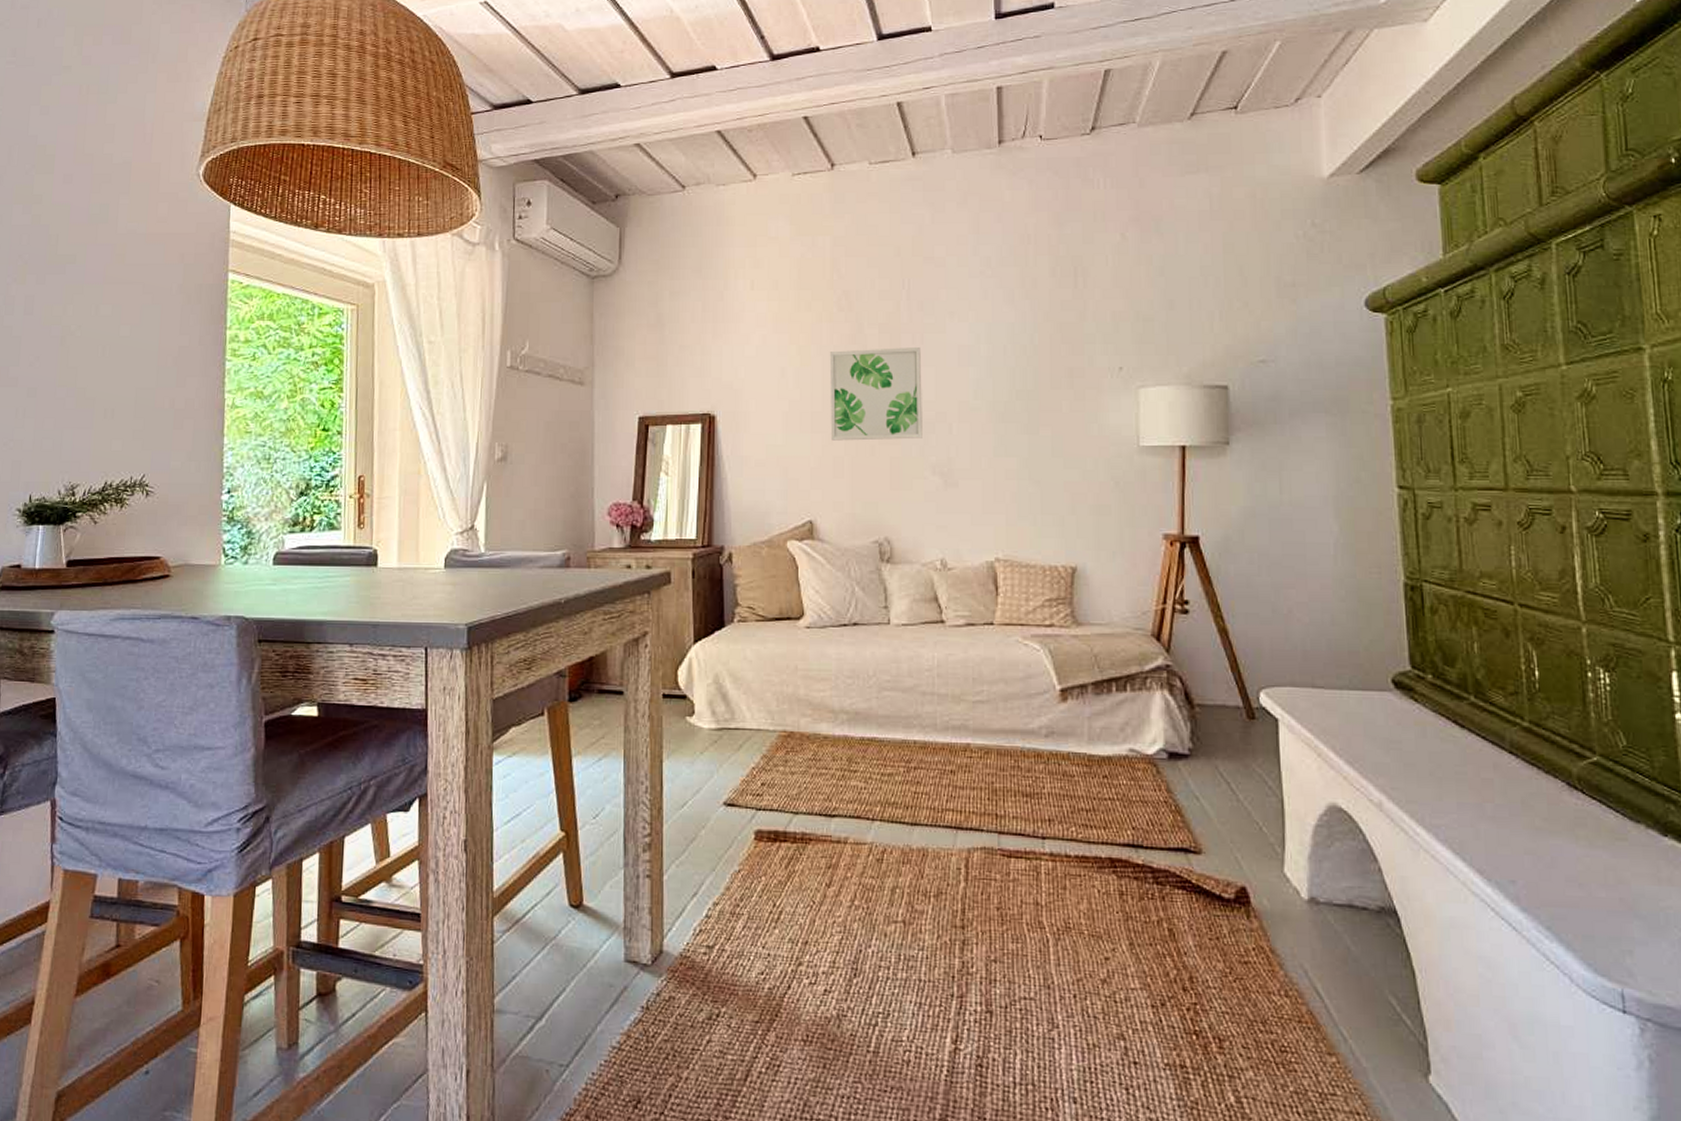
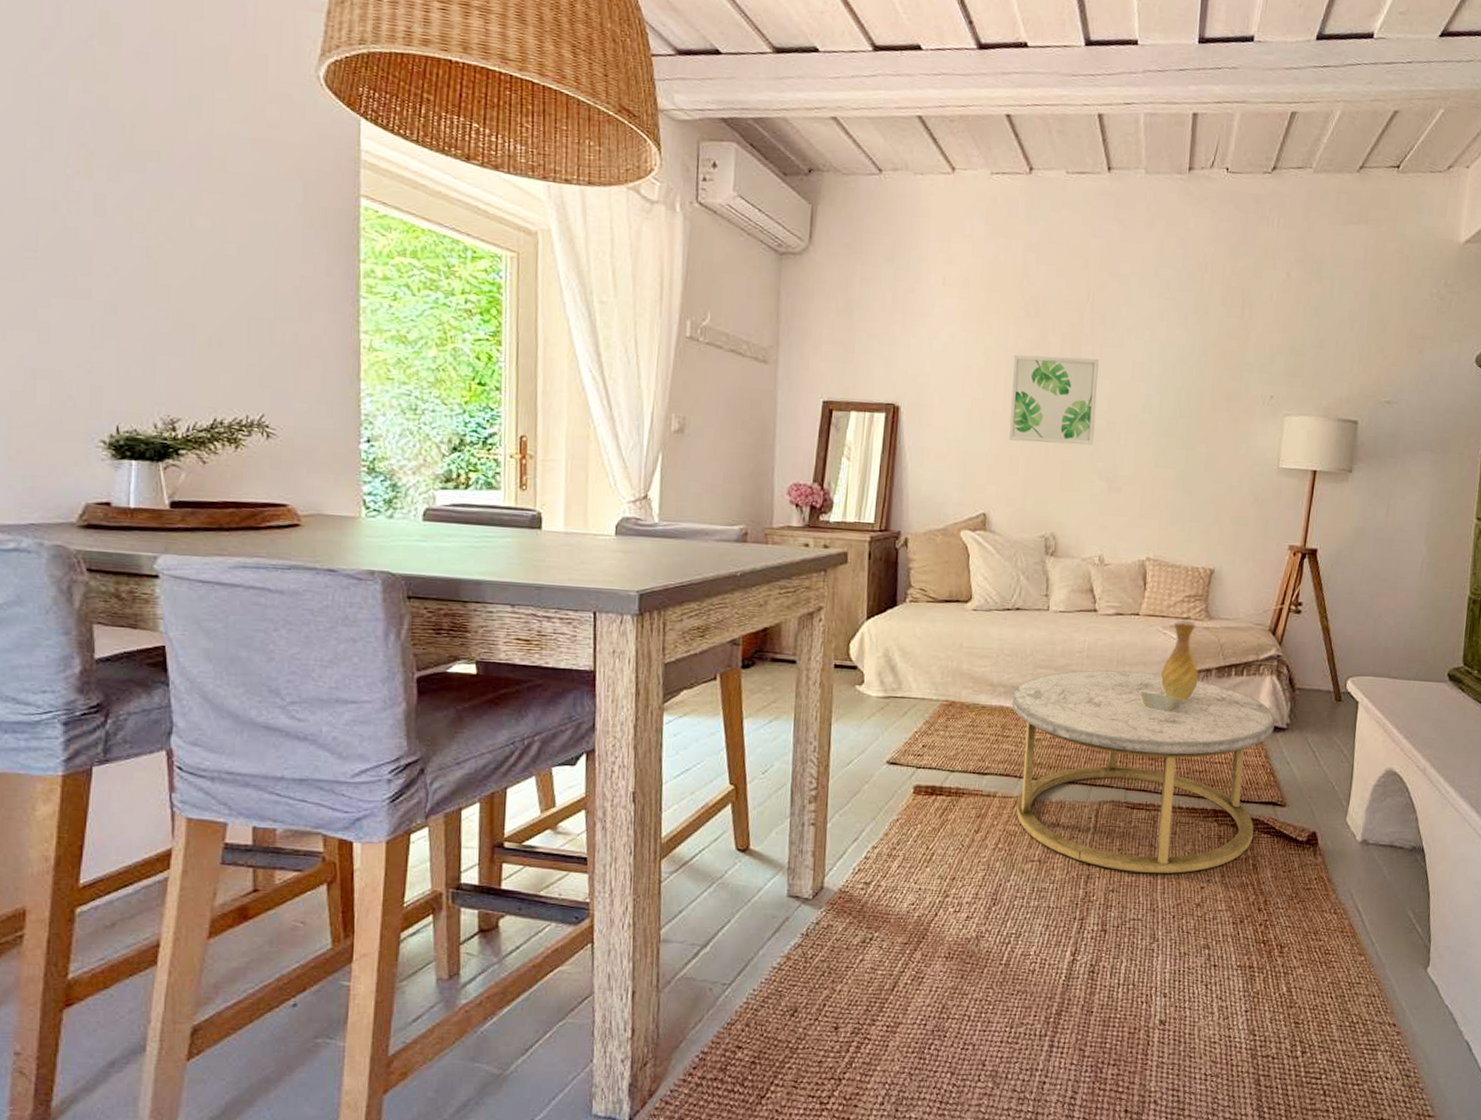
coffee table: none [857,690,1174,940] -> present [1011,670,1275,874]
vase: none [1004,627,1072,738] -> present [1140,620,1199,712]

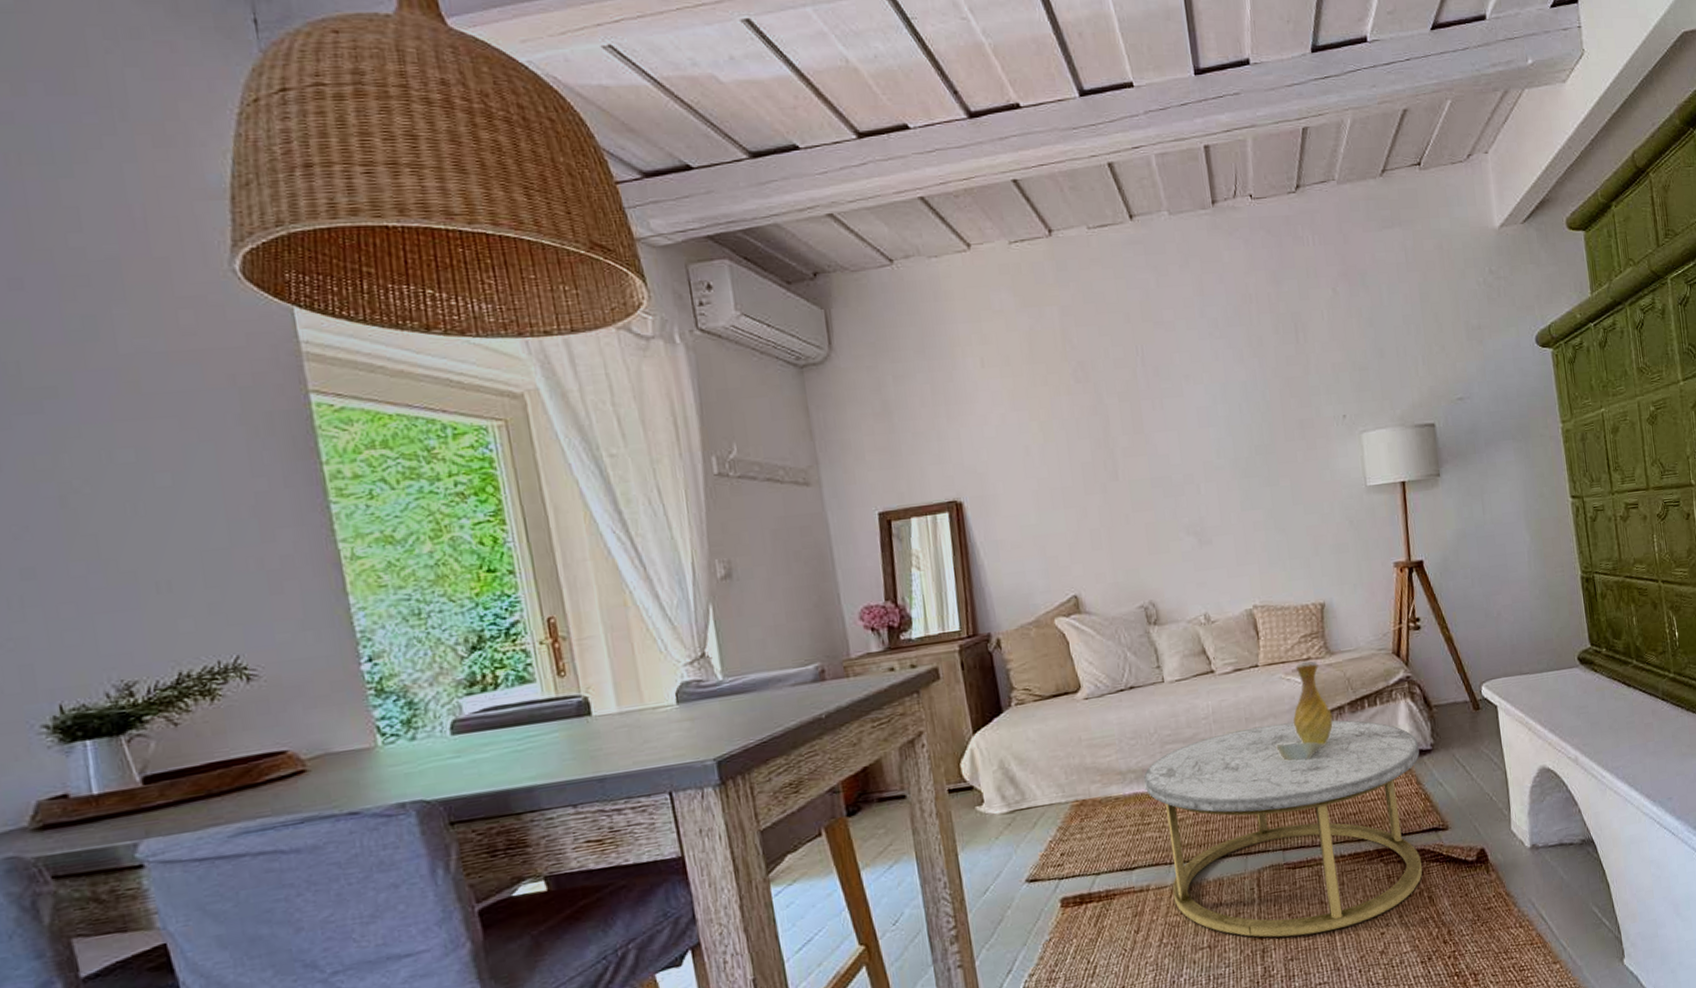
wall art: present [1008,355,1099,445] -> none [1072,413,1174,514]

